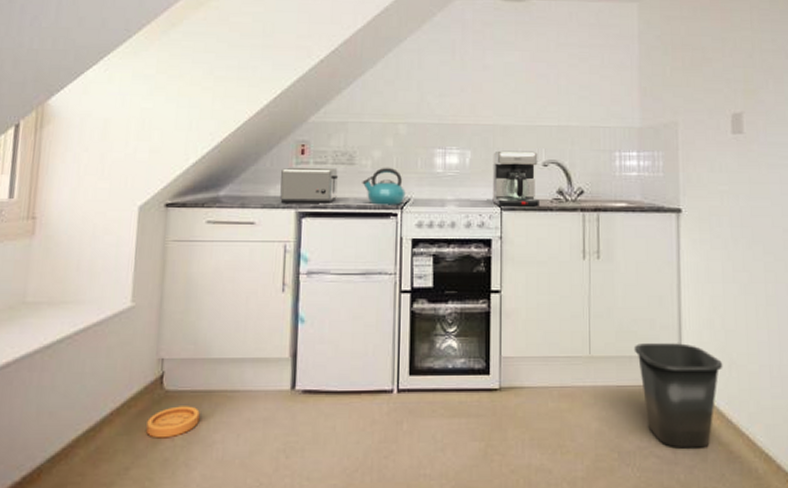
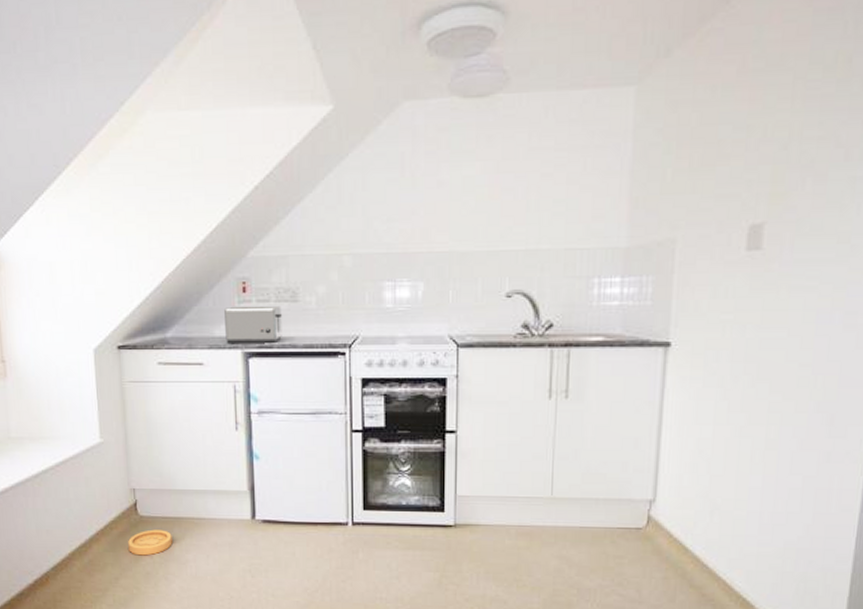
kettle: present [362,167,406,205] -> none [307,303,353,344]
coffee maker: present [492,150,539,207] -> none [448,280,501,343]
waste bin: present [634,343,723,449] -> none [601,486,704,590]

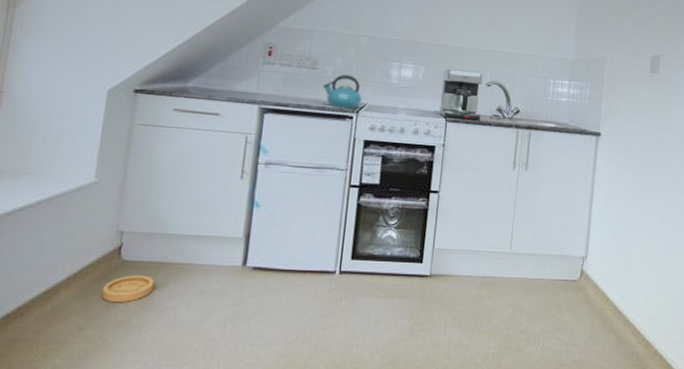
toaster: present [223,305,282,345] -> none [245,66,302,103]
kettle: none [307,303,353,344] -> present [323,74,362,109]
coffee maker: none [448,280,501,343] -> present [439,69,483,121]

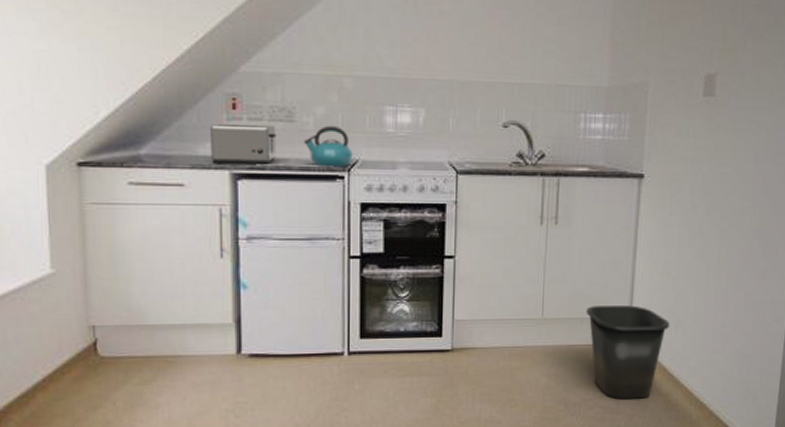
pet bowl: present [102,275,155,303] -> none [84,371,141,403]
toaster: none [245,66,302,103] -> present [209,123,276,166]
coffee maker: present [439,69,483,121] -> none [448,109,498,170]
waste bin: none [548,244,621,334] -> present [585,305,670,400]

